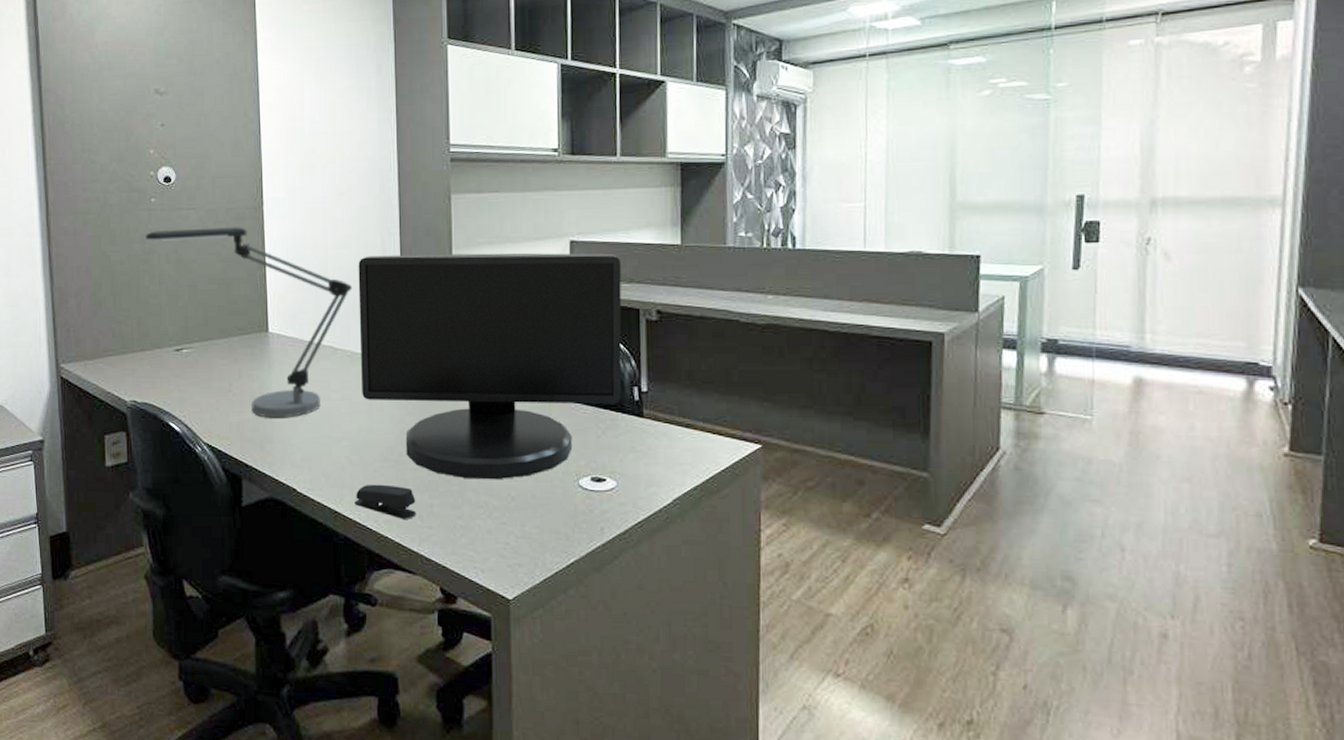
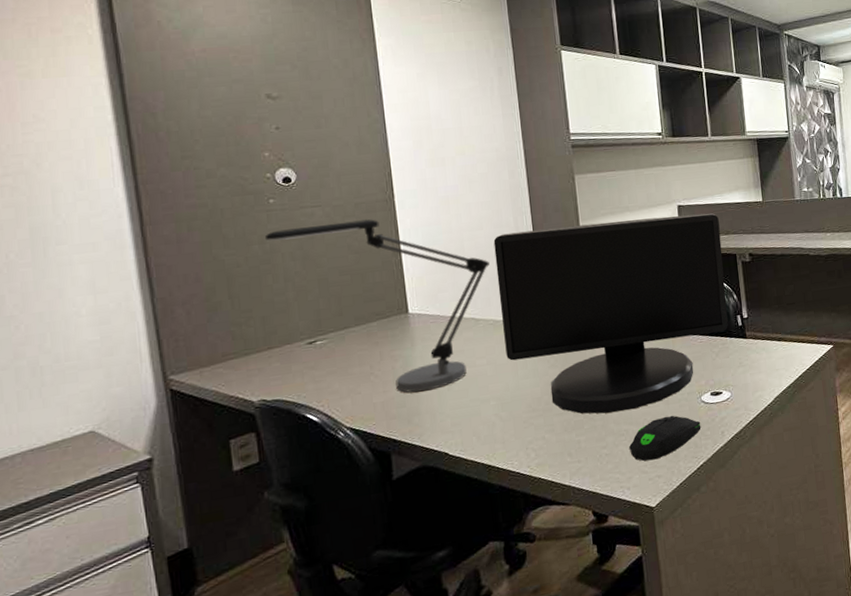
stapler: present [354,484,416,521] -> none [506,431,566,460]
computer mouse: none [488,495,576,545] -> present [629,415,701,462]

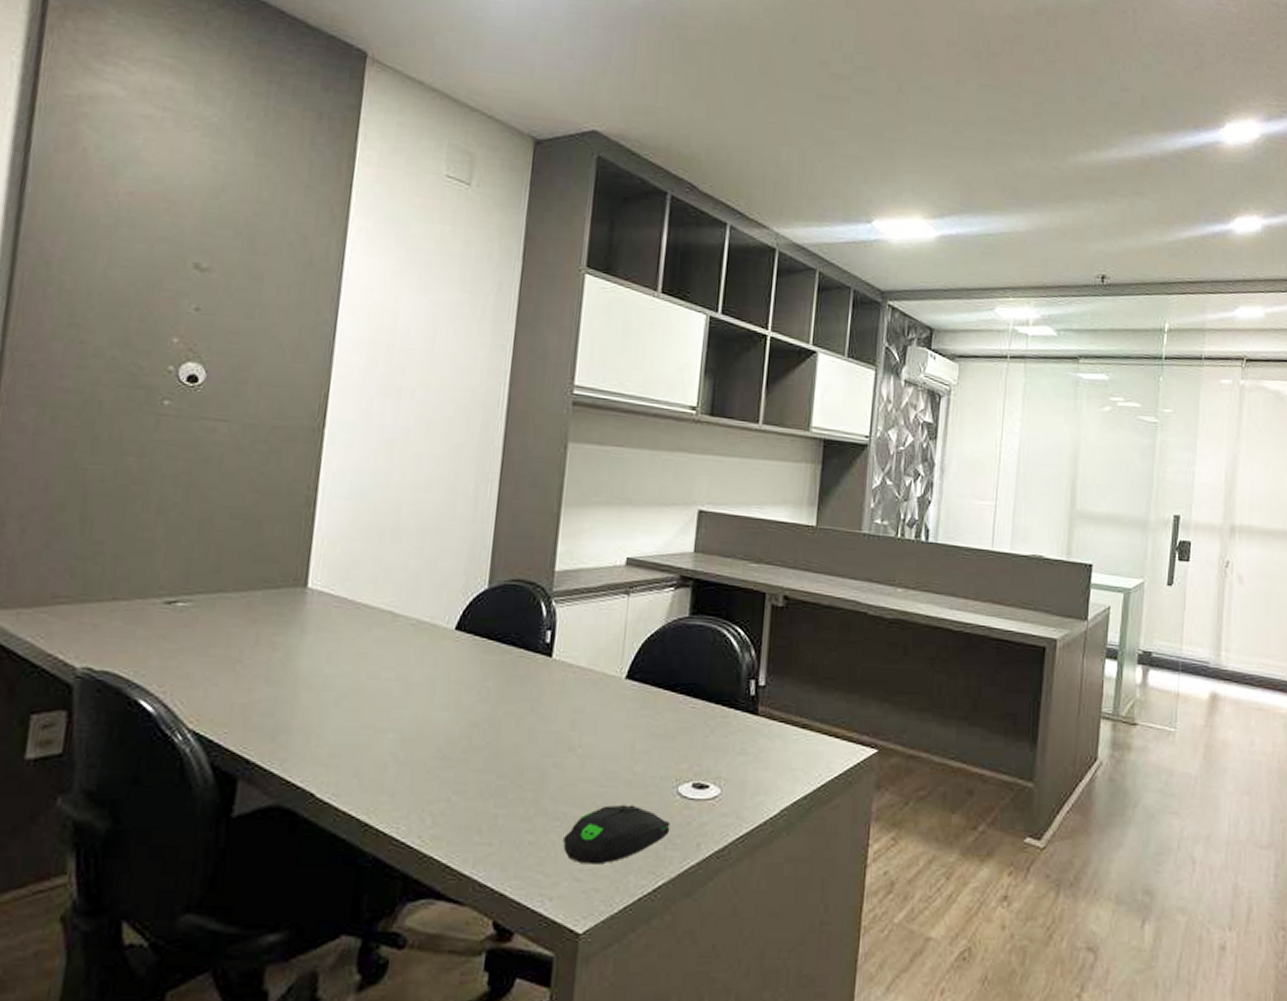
desk lamp: present [264,219,489,393] -> none [145,442,430,700]
monitor: present [493,213,728,414] -> none [423,504,751,785]

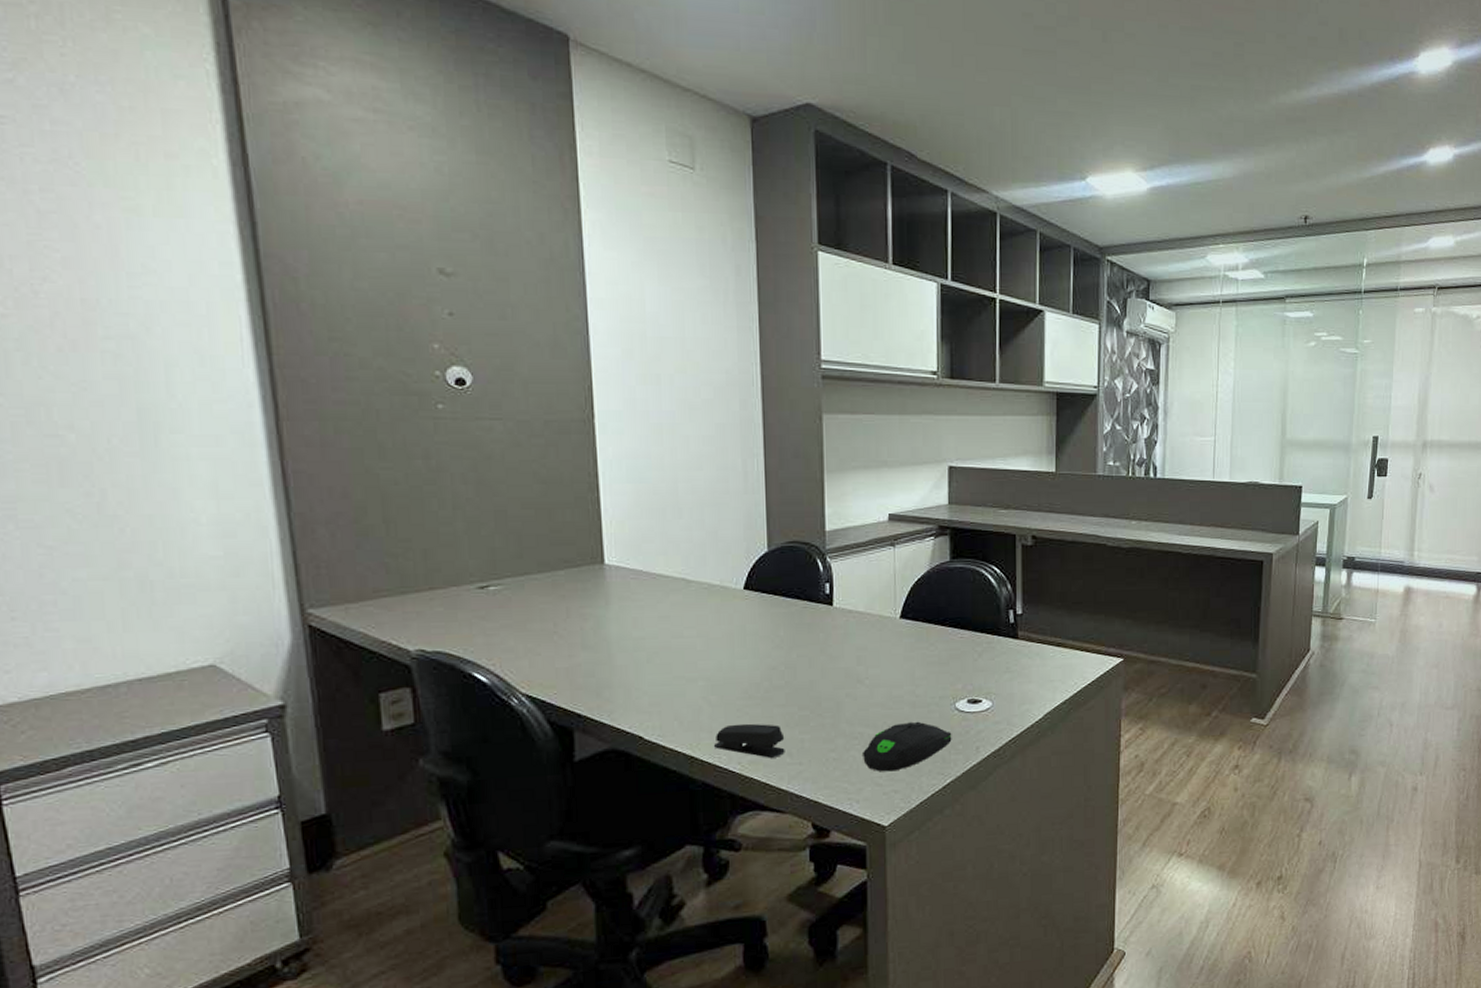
stapler: none [392,788,476,836] -> present [713,723,785,759]

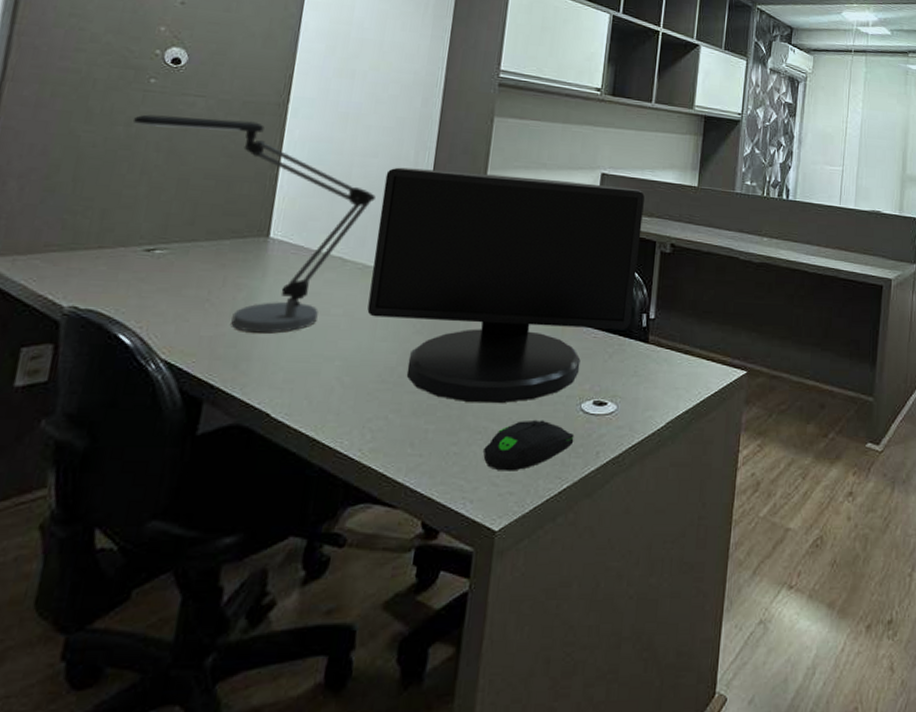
desk lamp: none [430,442,708,661] -> present [132,114,376,333]
stapler: present [713,723,785,759] -> none [337,408,410,448]
monitor: none [715,477,999,710] -> present [367,167,645,404]

